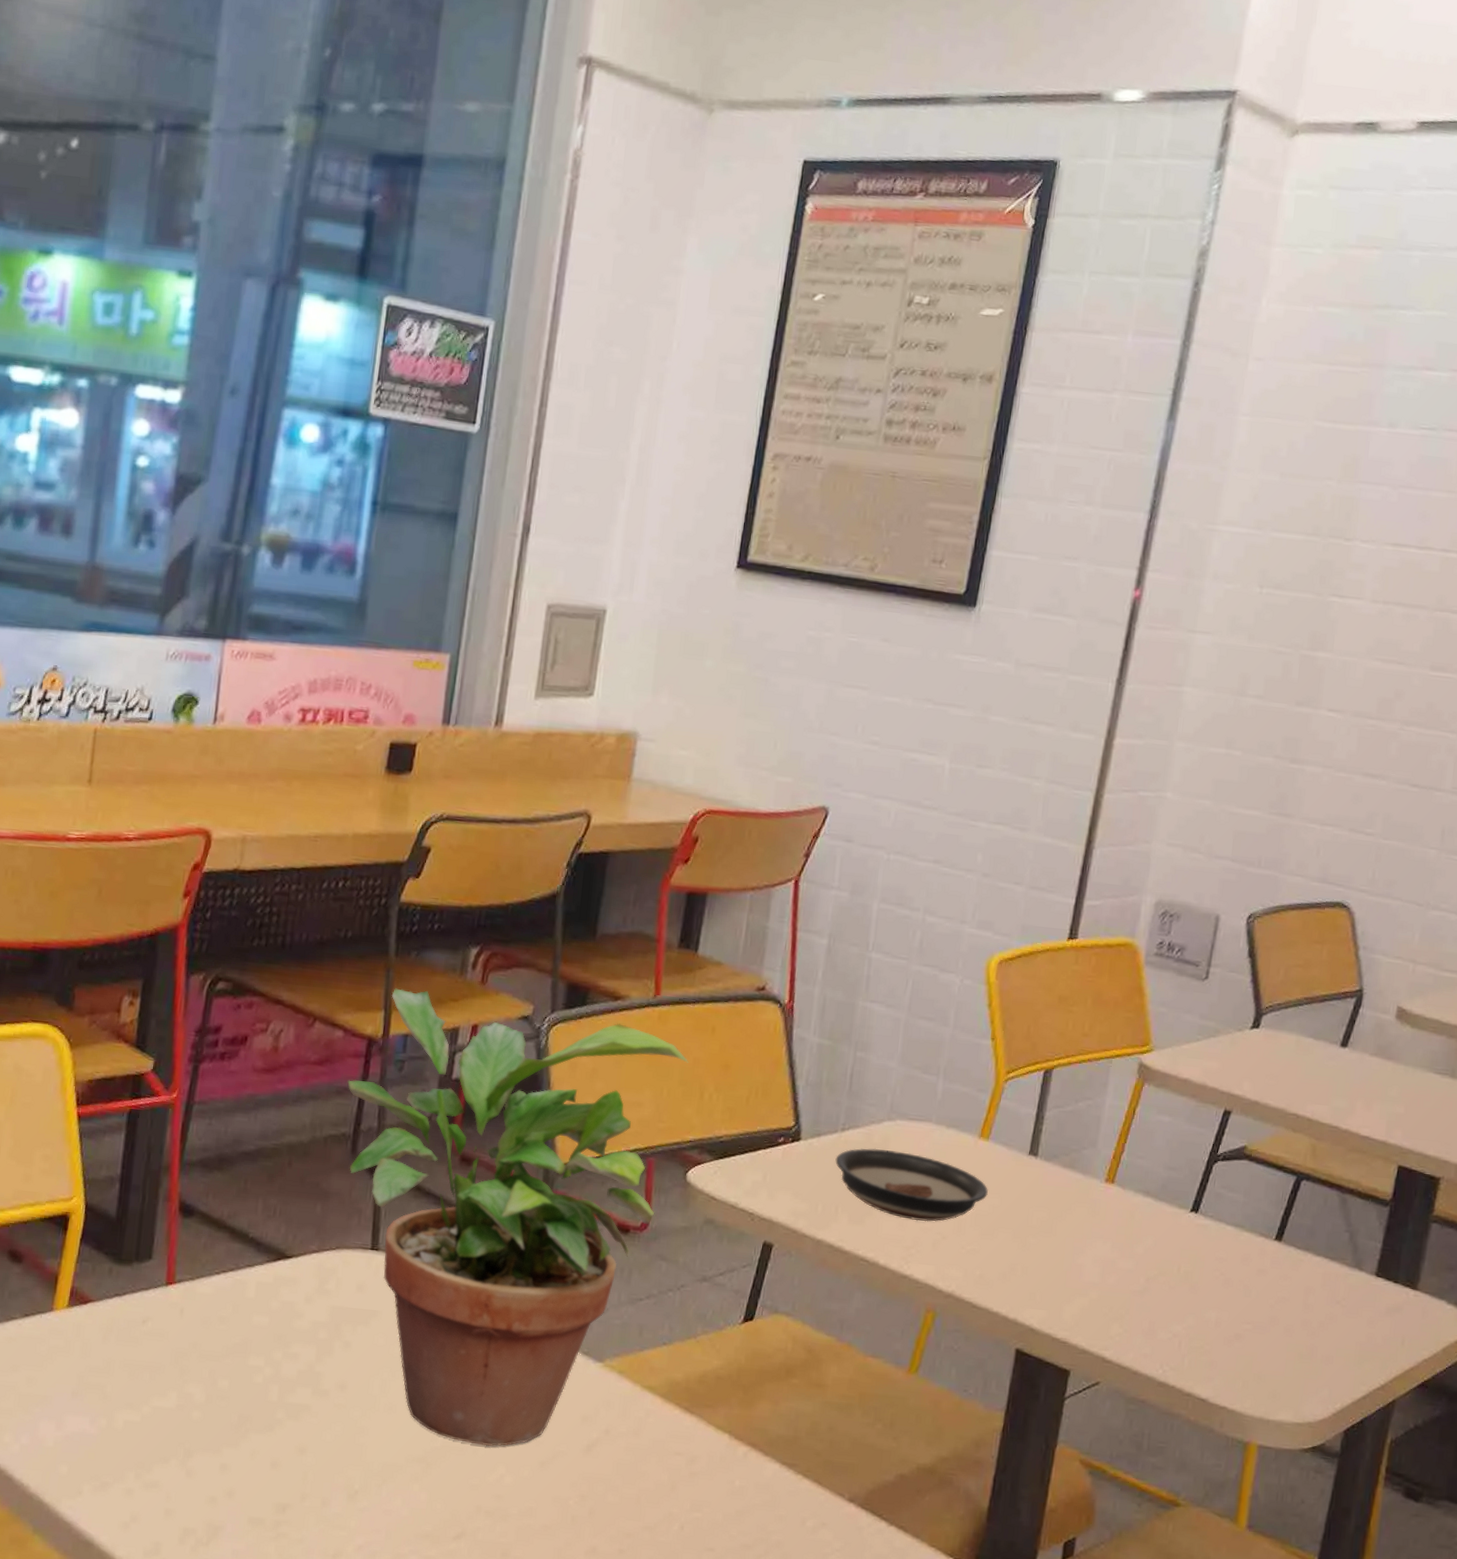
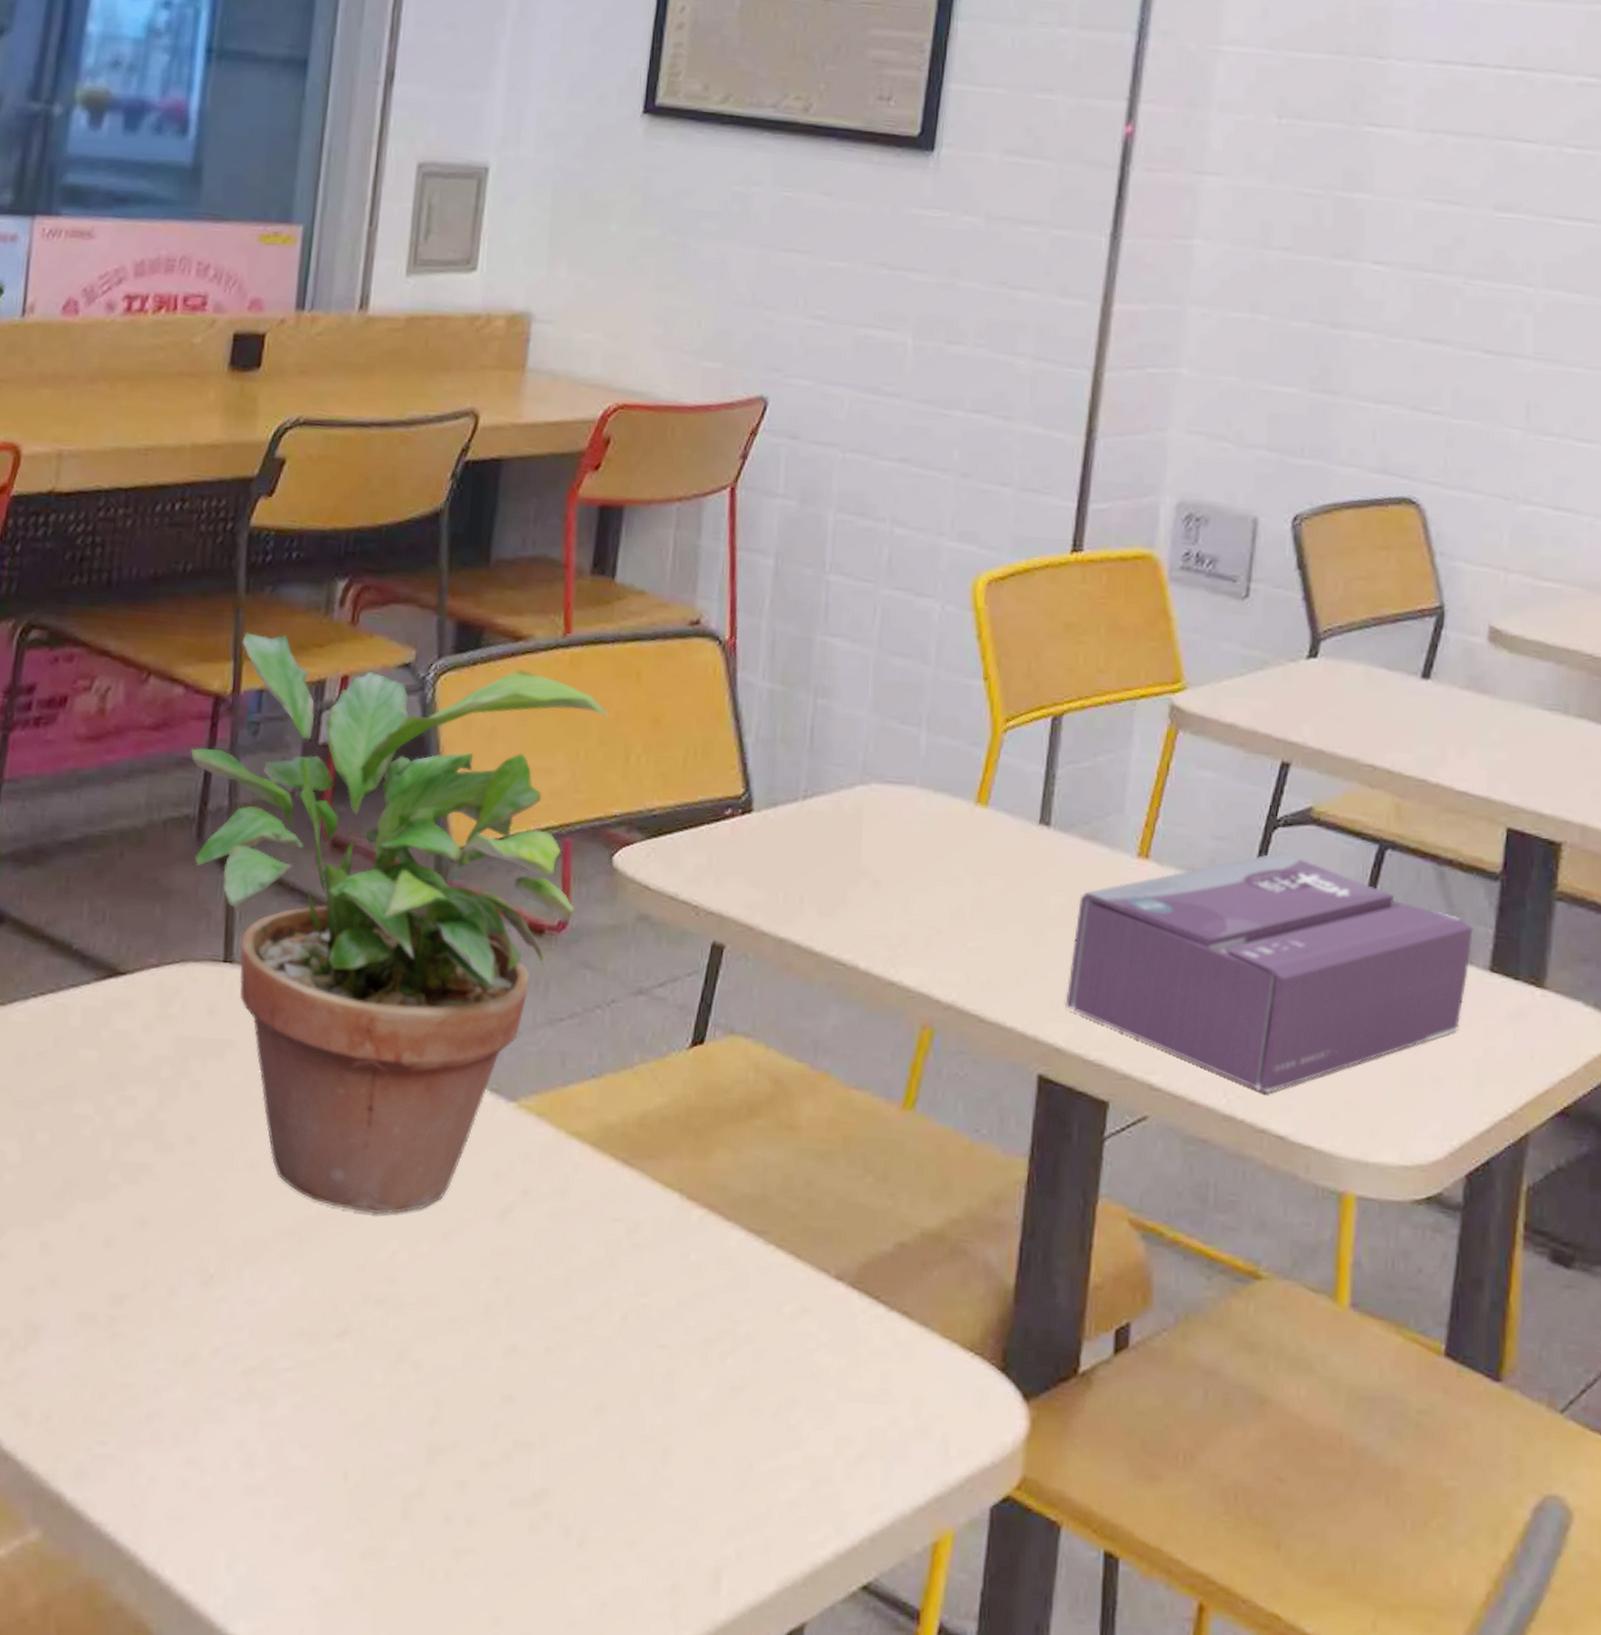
saucer: present [835,1148,988,1222] -> none [797,820,991,913]
tissue box: none [1041,1180,1365,1366] -> present [1065,851,1473,1093]

